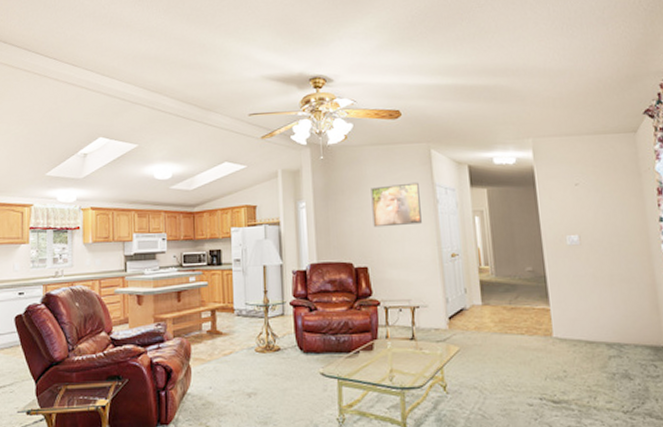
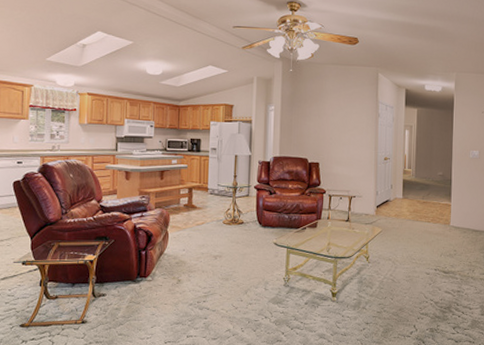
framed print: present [371,182,422,228] -> none [327,98,366,132]

